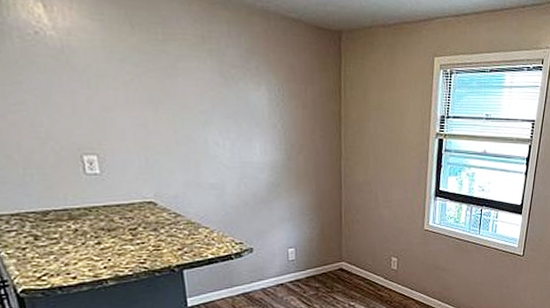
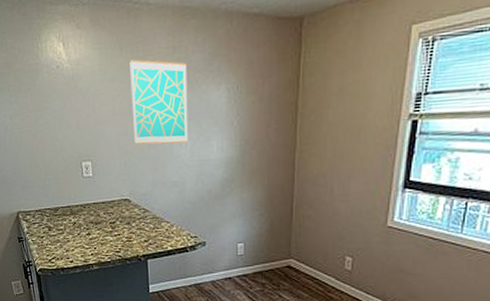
wall art: none [145,41,226,143] -> present [130,59,188,145]

